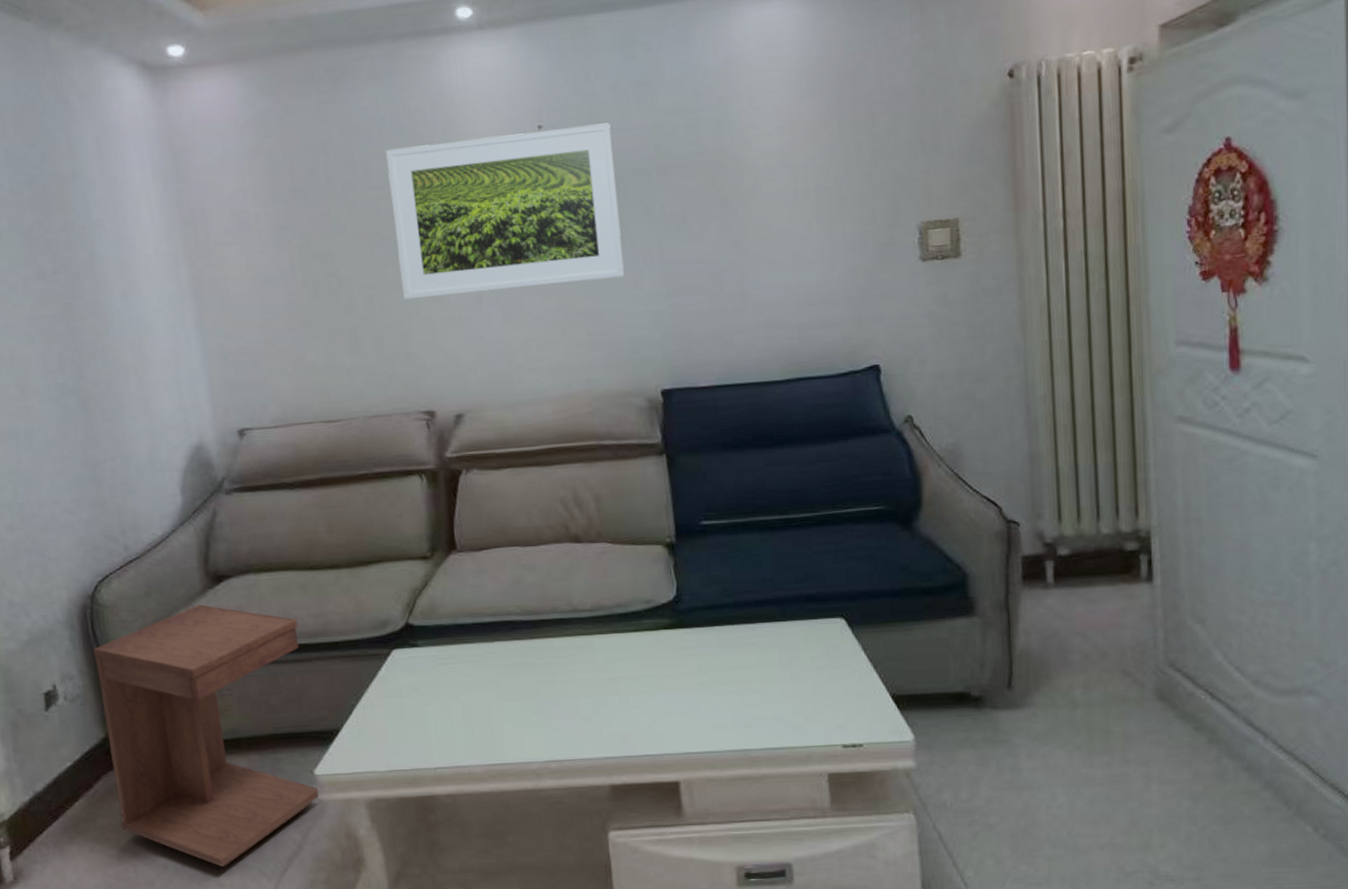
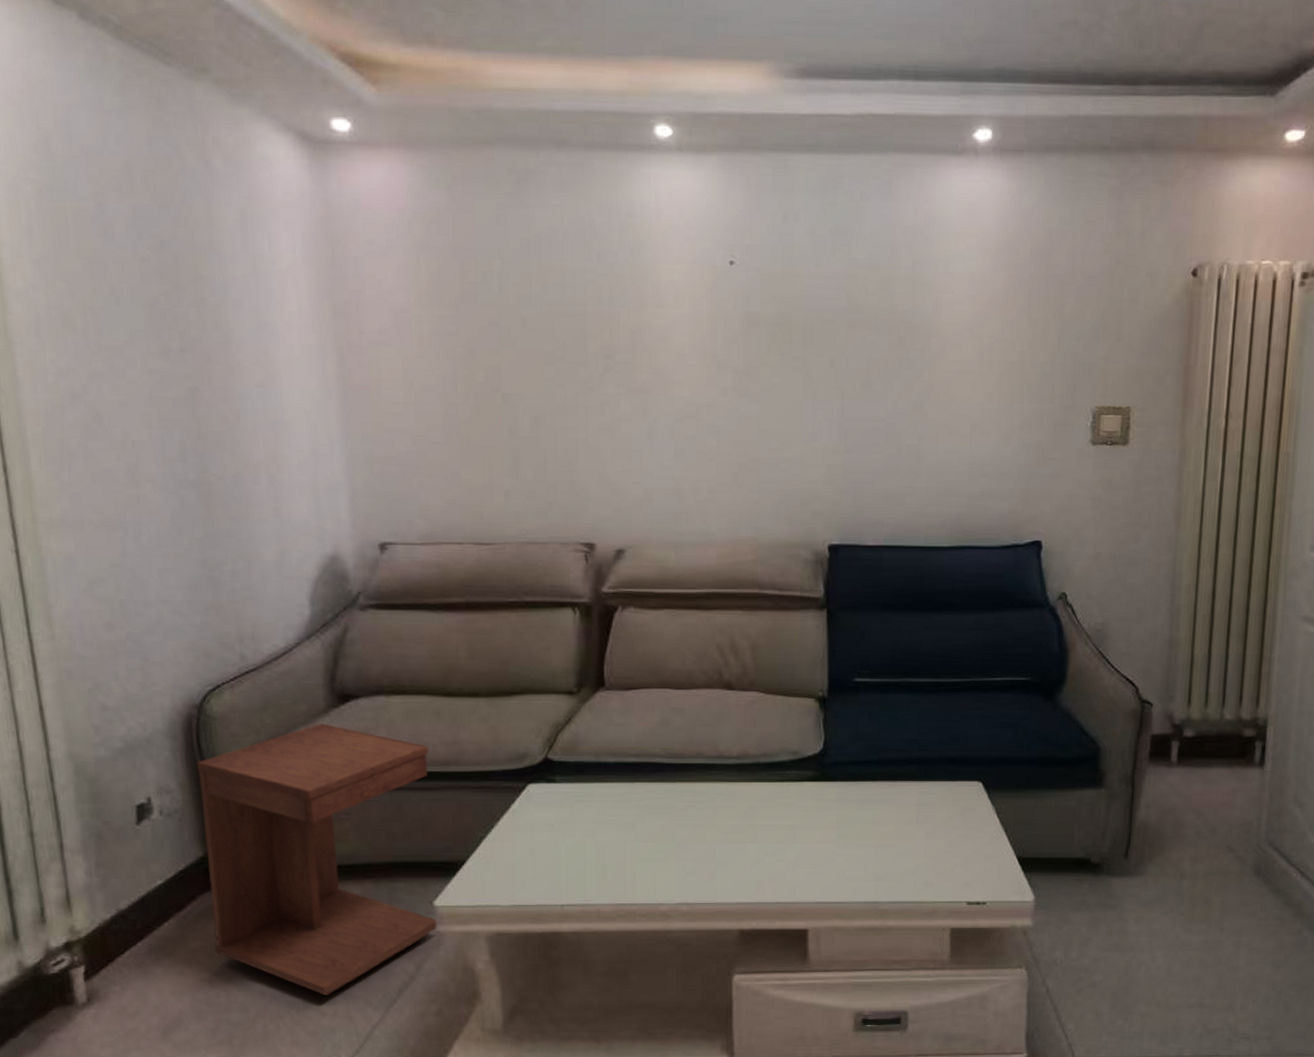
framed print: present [386,123,624,300] -> none [567,264,804,428]

